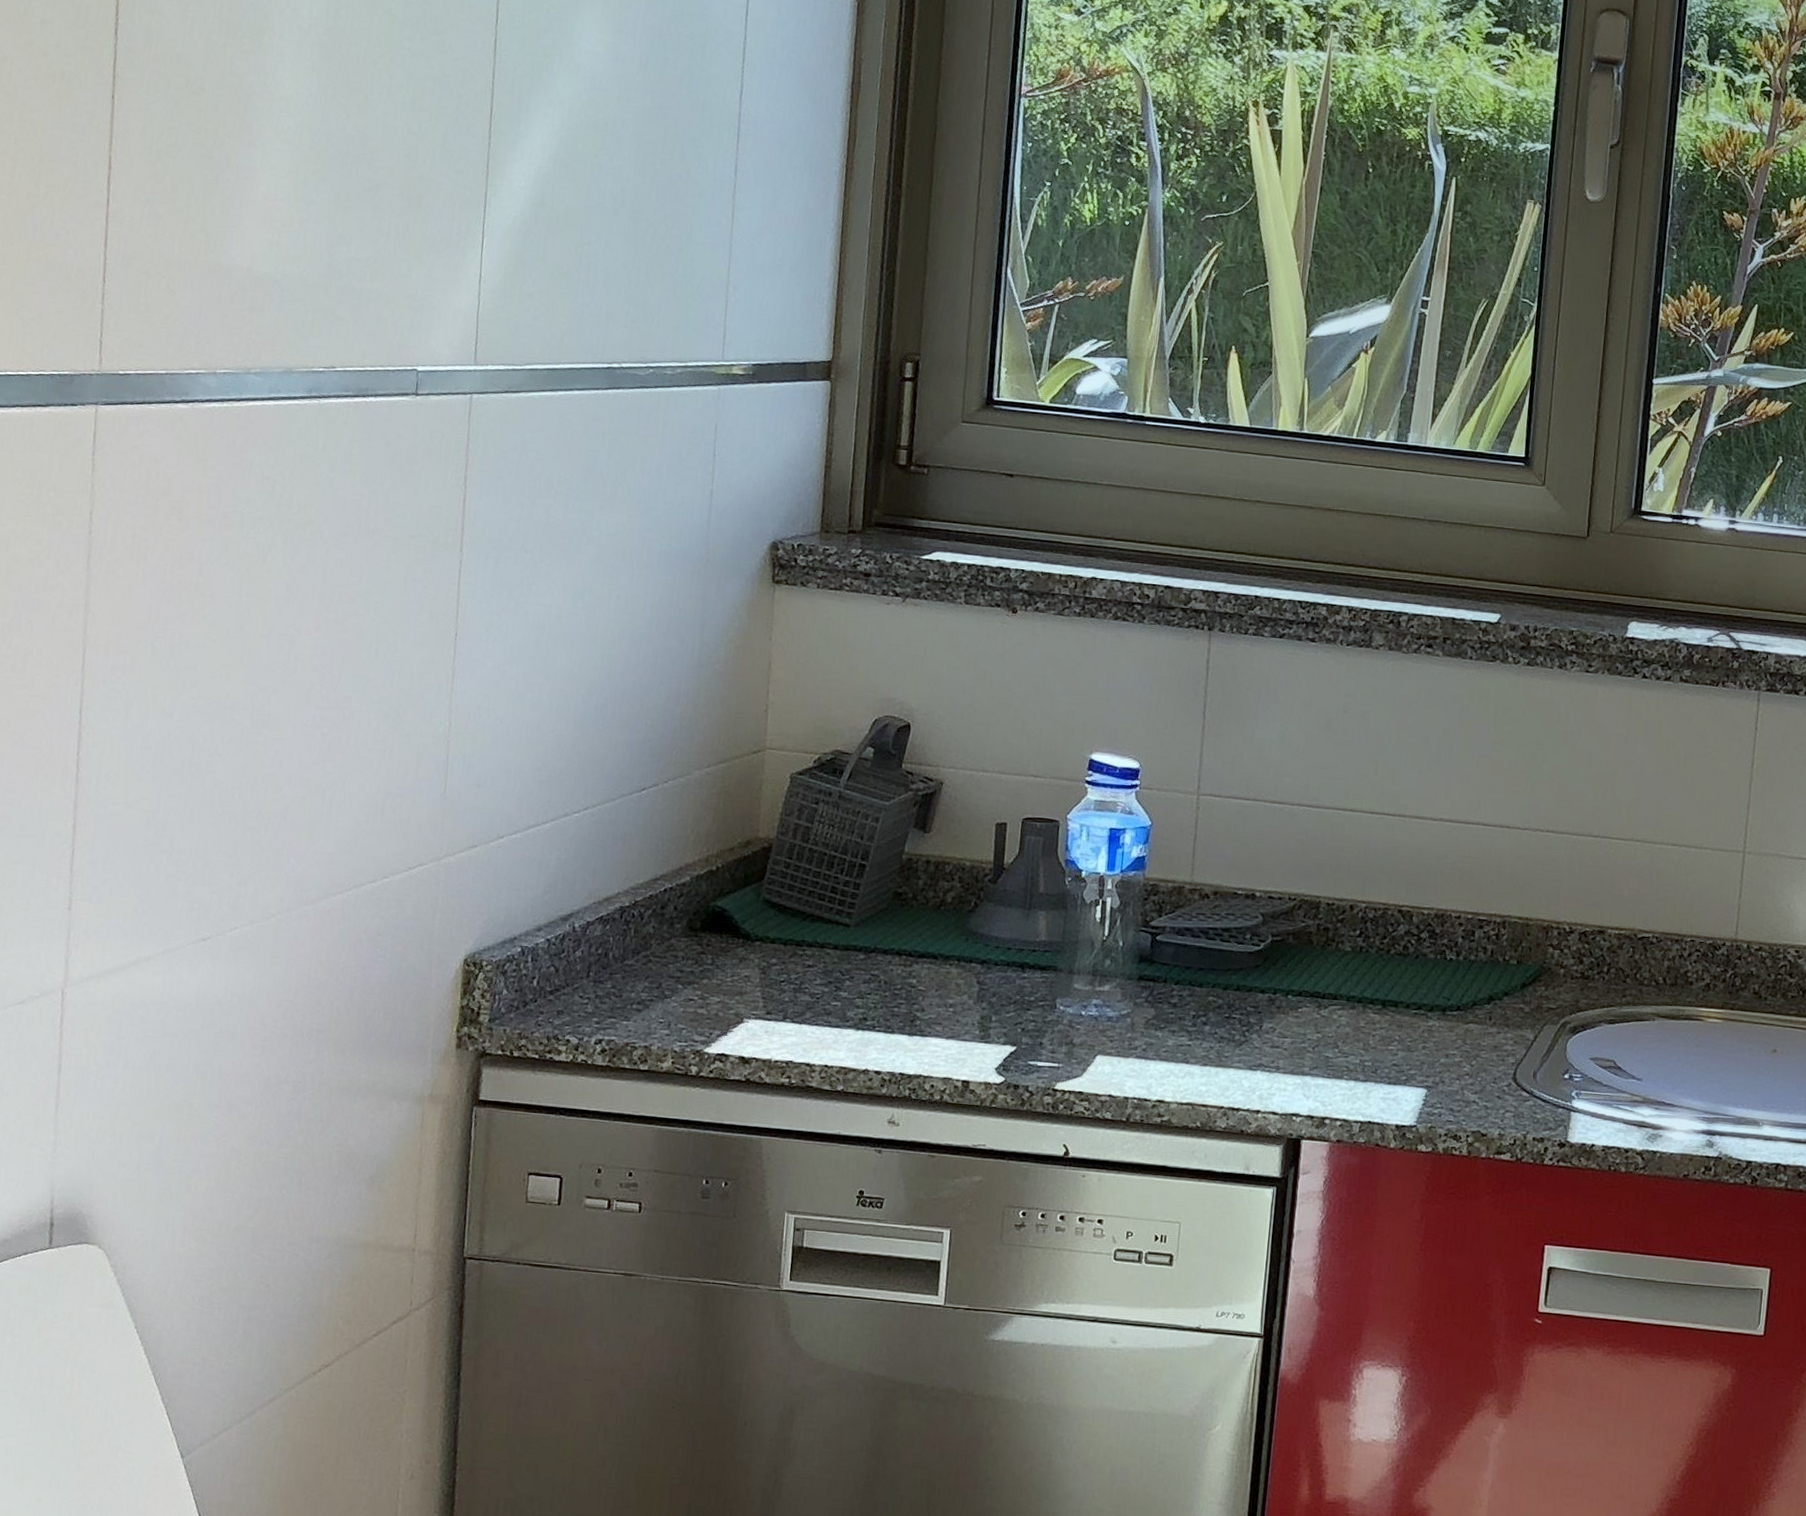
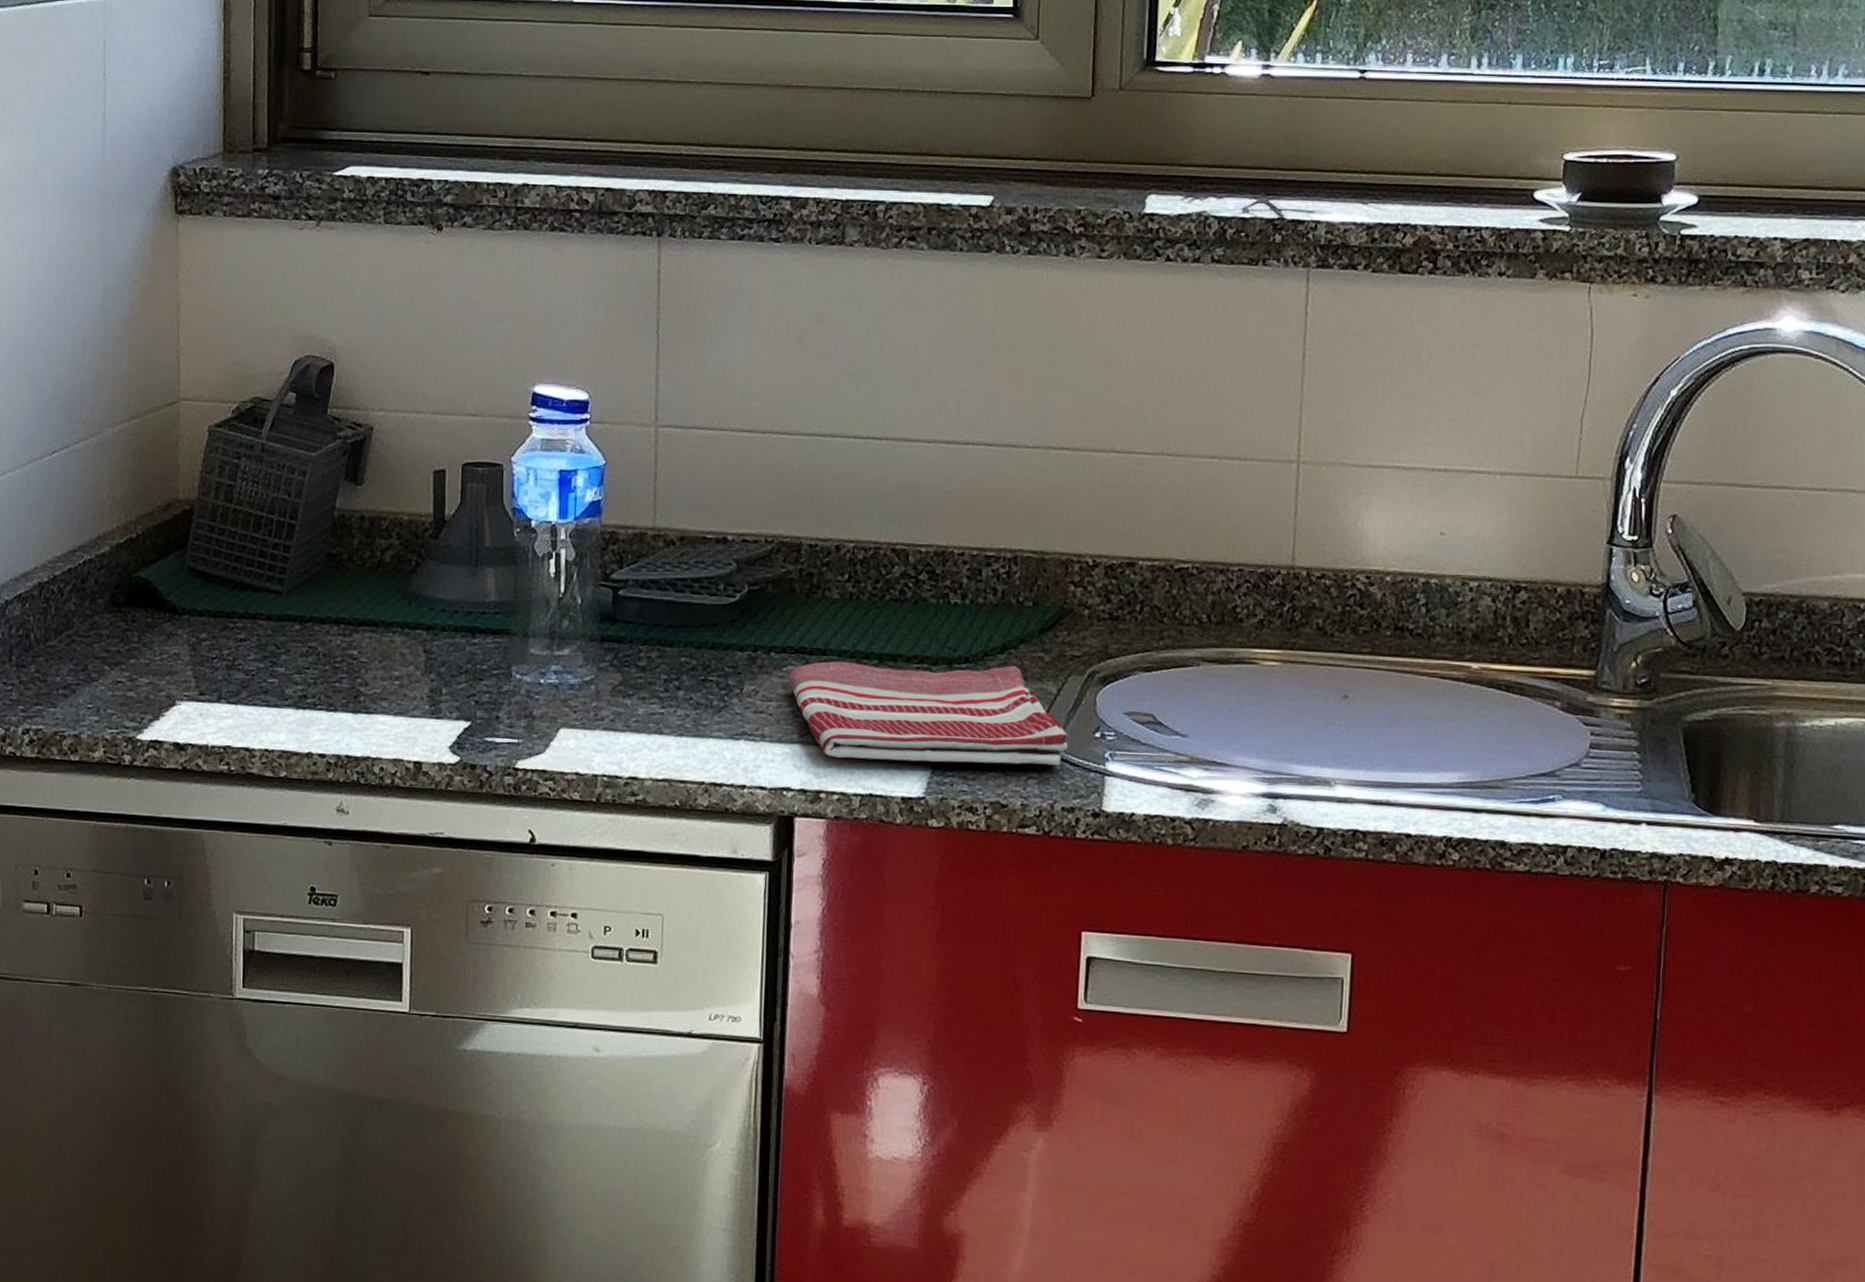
dish towel: none [1302,1005,1541,1102] -> present [788,661,1068,766]

